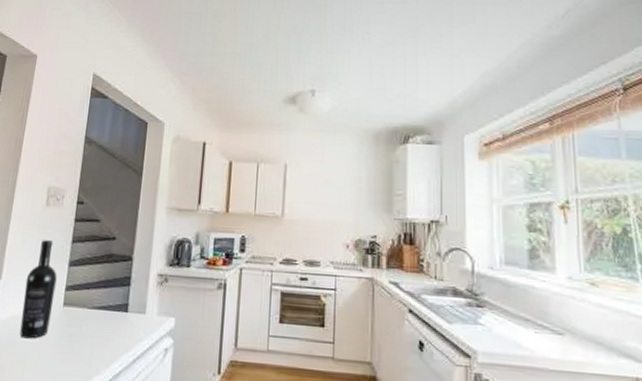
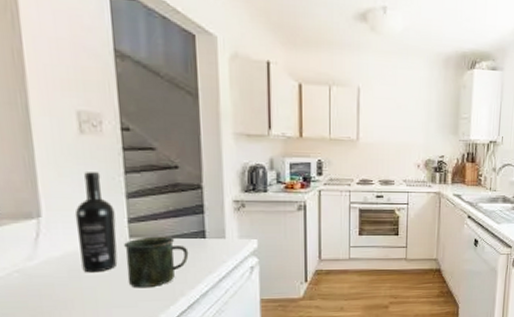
mug: none [53,305,111,361] -> present [124,236,189,288]

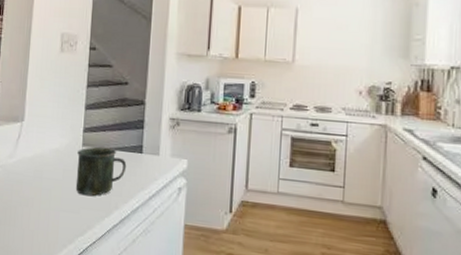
wine bottle: present [74,172,118,273] -> none [44,84,75,176]

